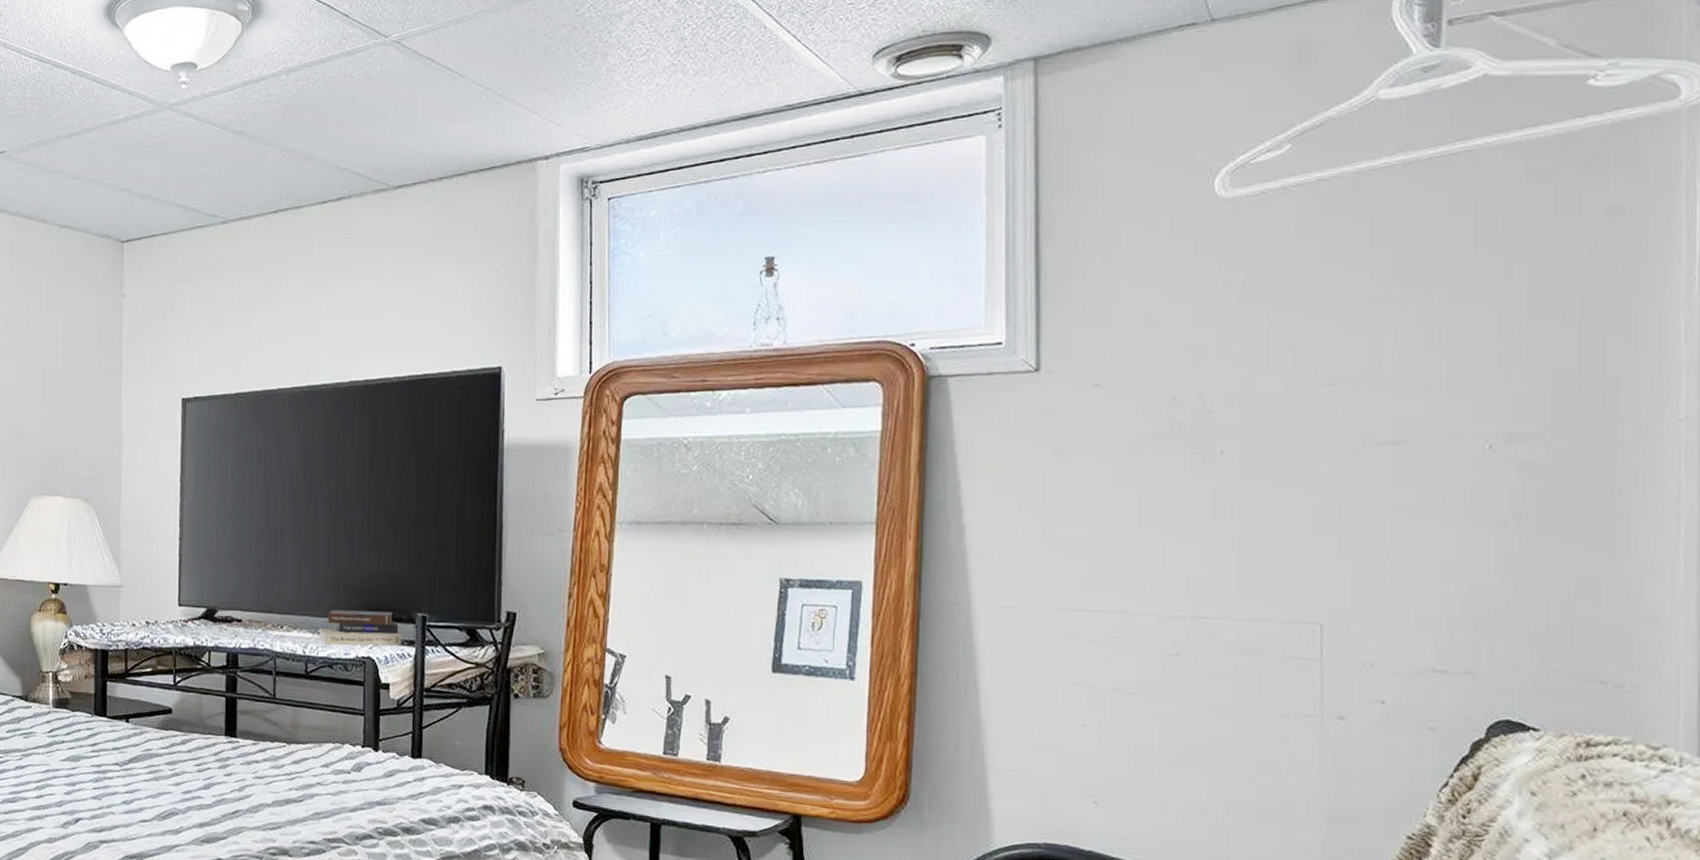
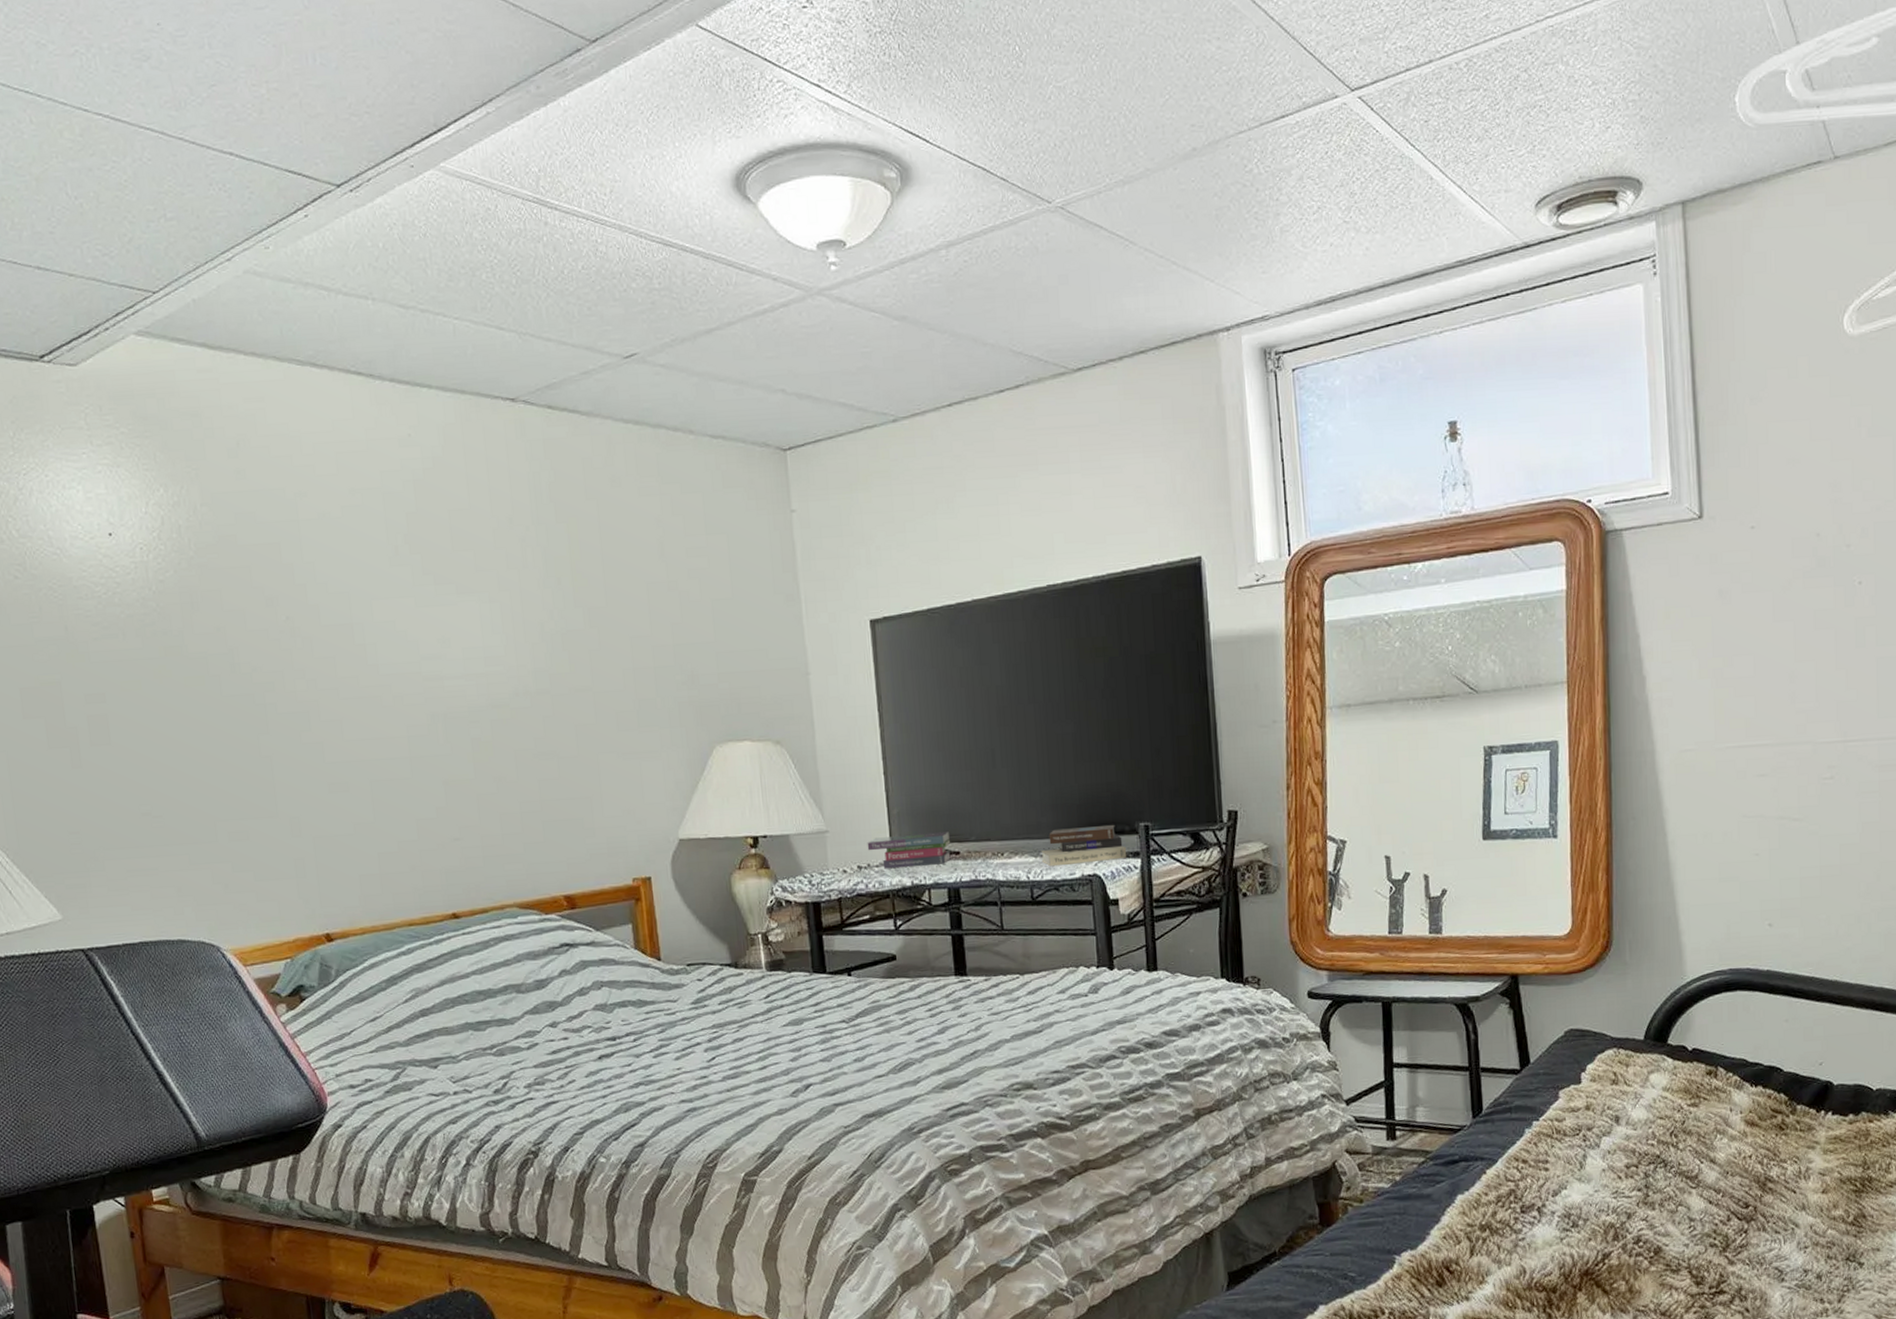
books: none [156,597,235,630] -> present [867,831,951,869]

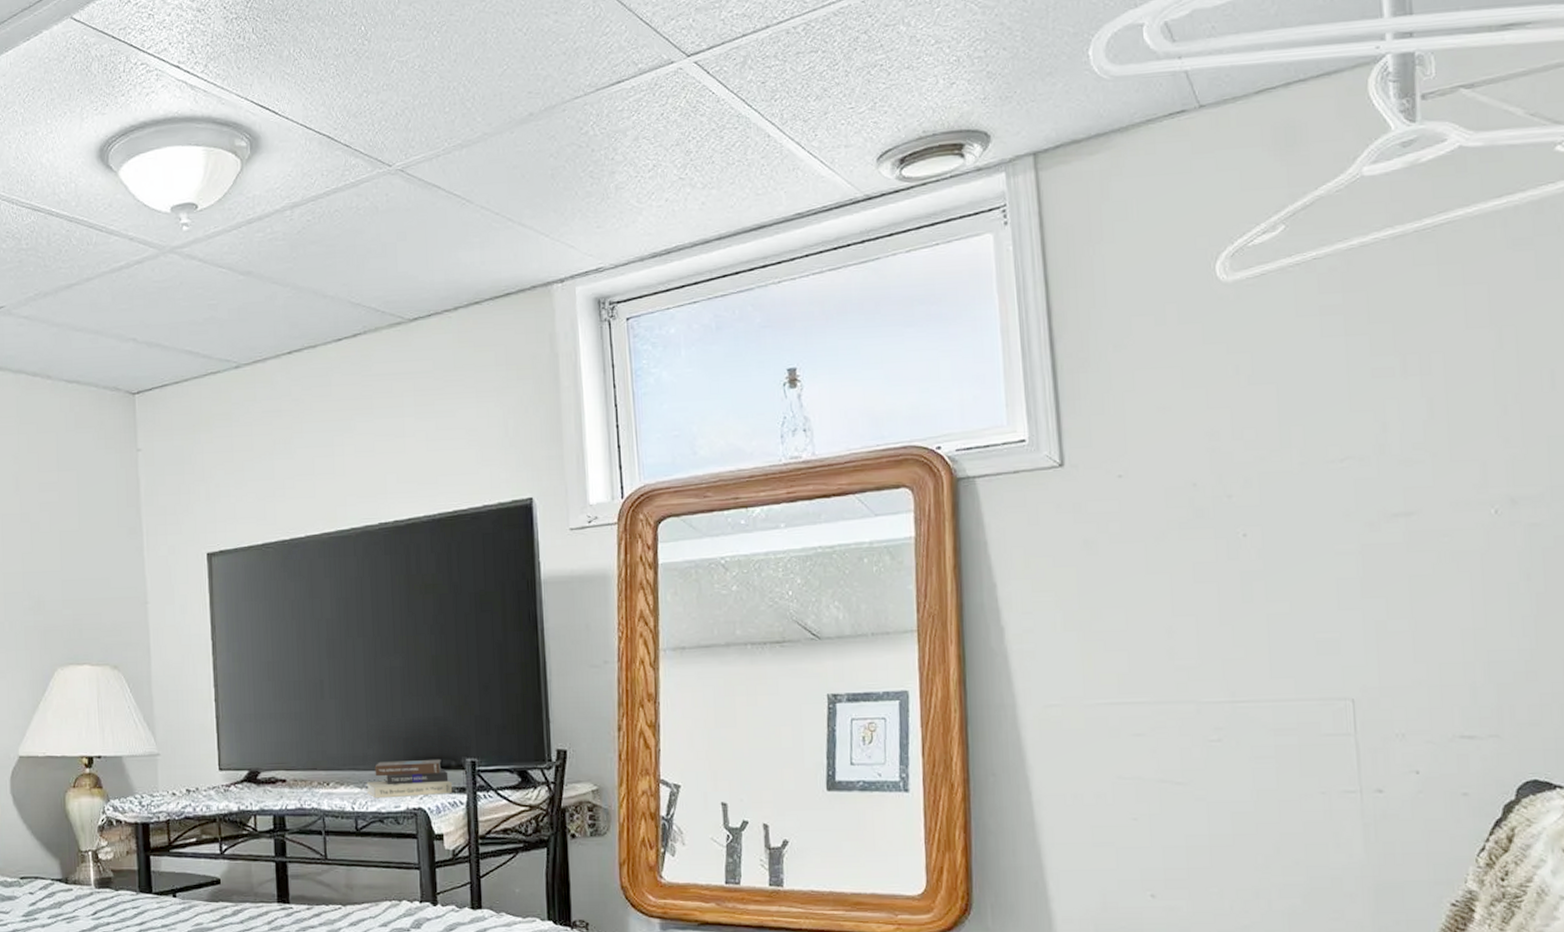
books: present [867,831,951,869] -> none [196,759,278,794]

